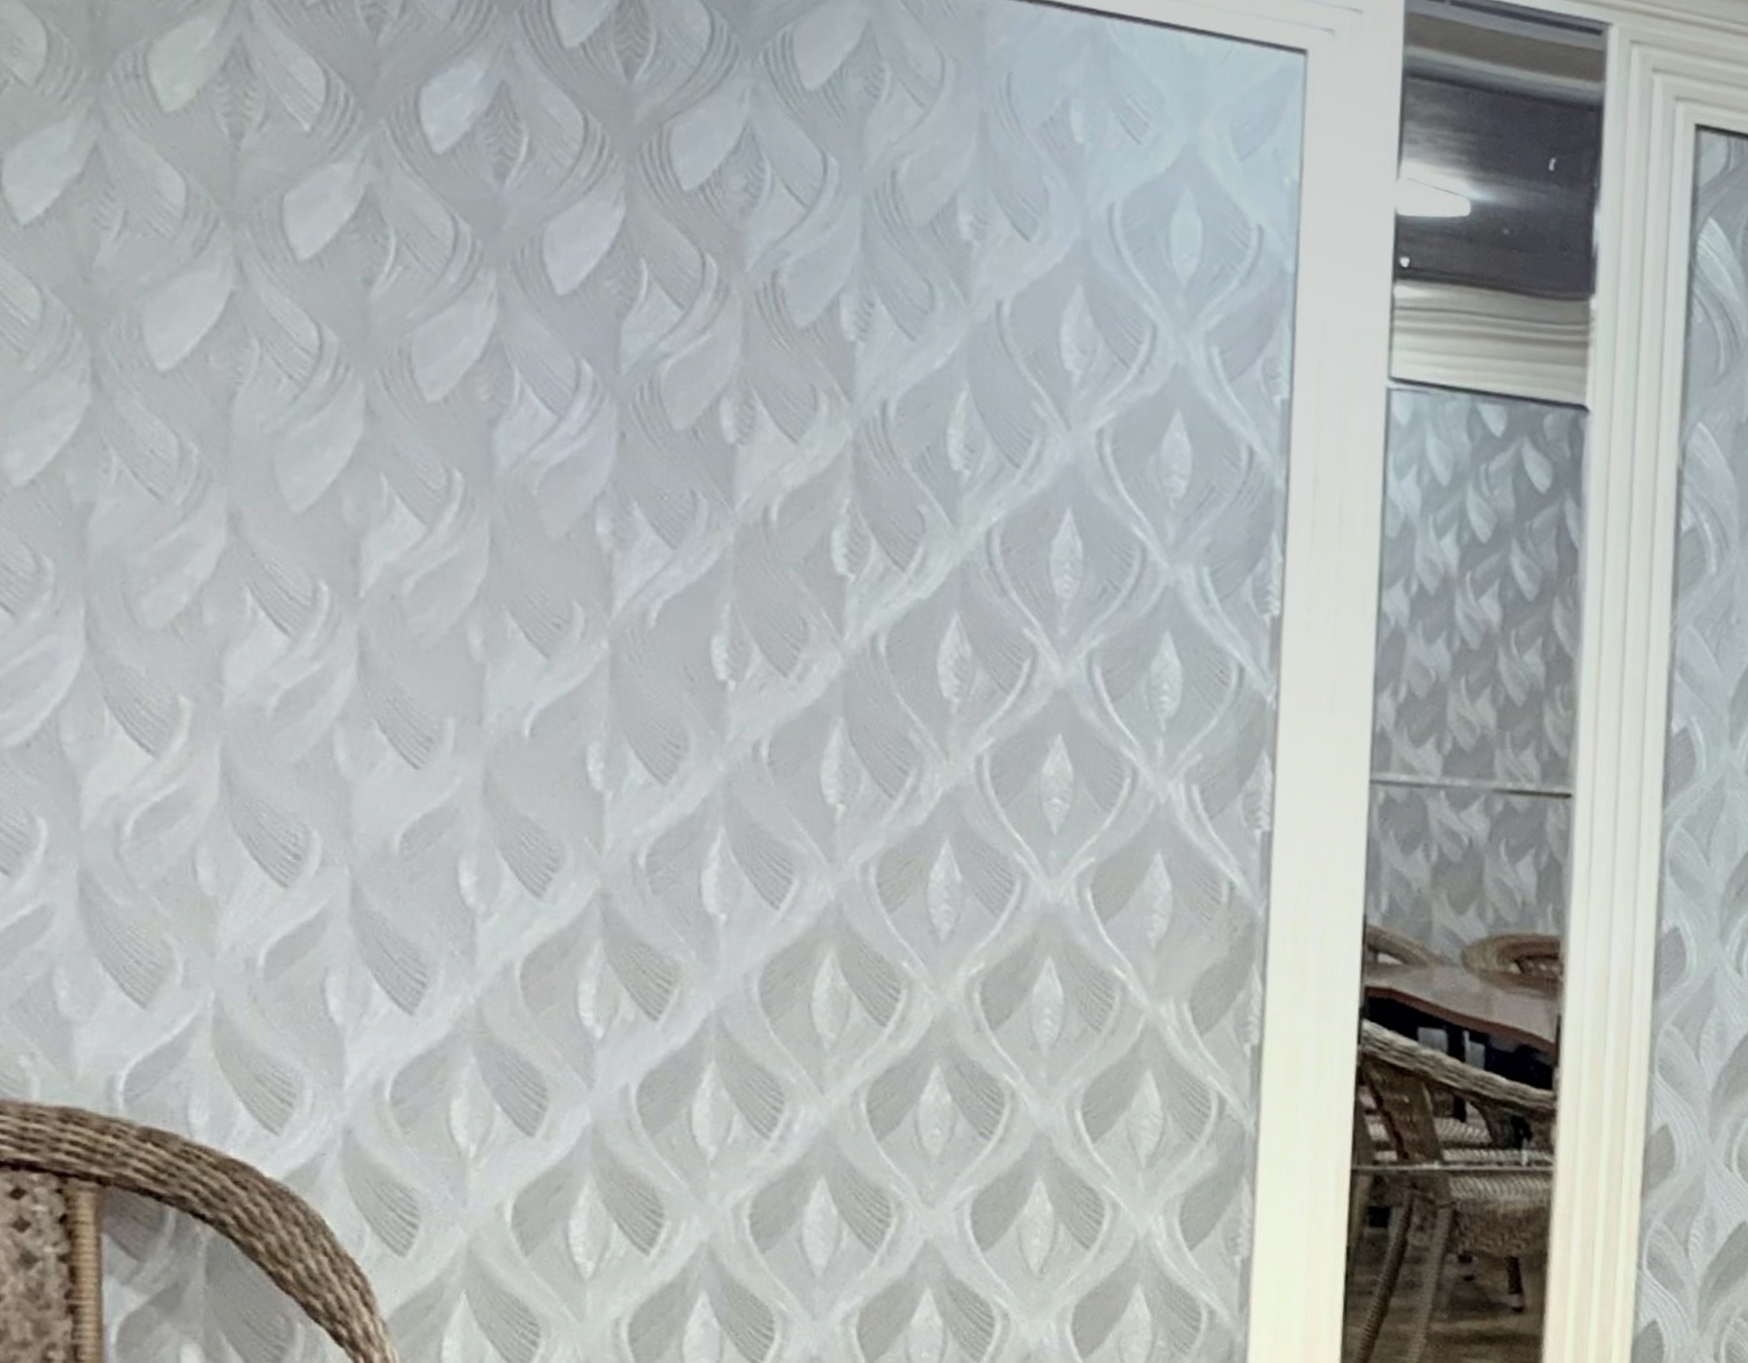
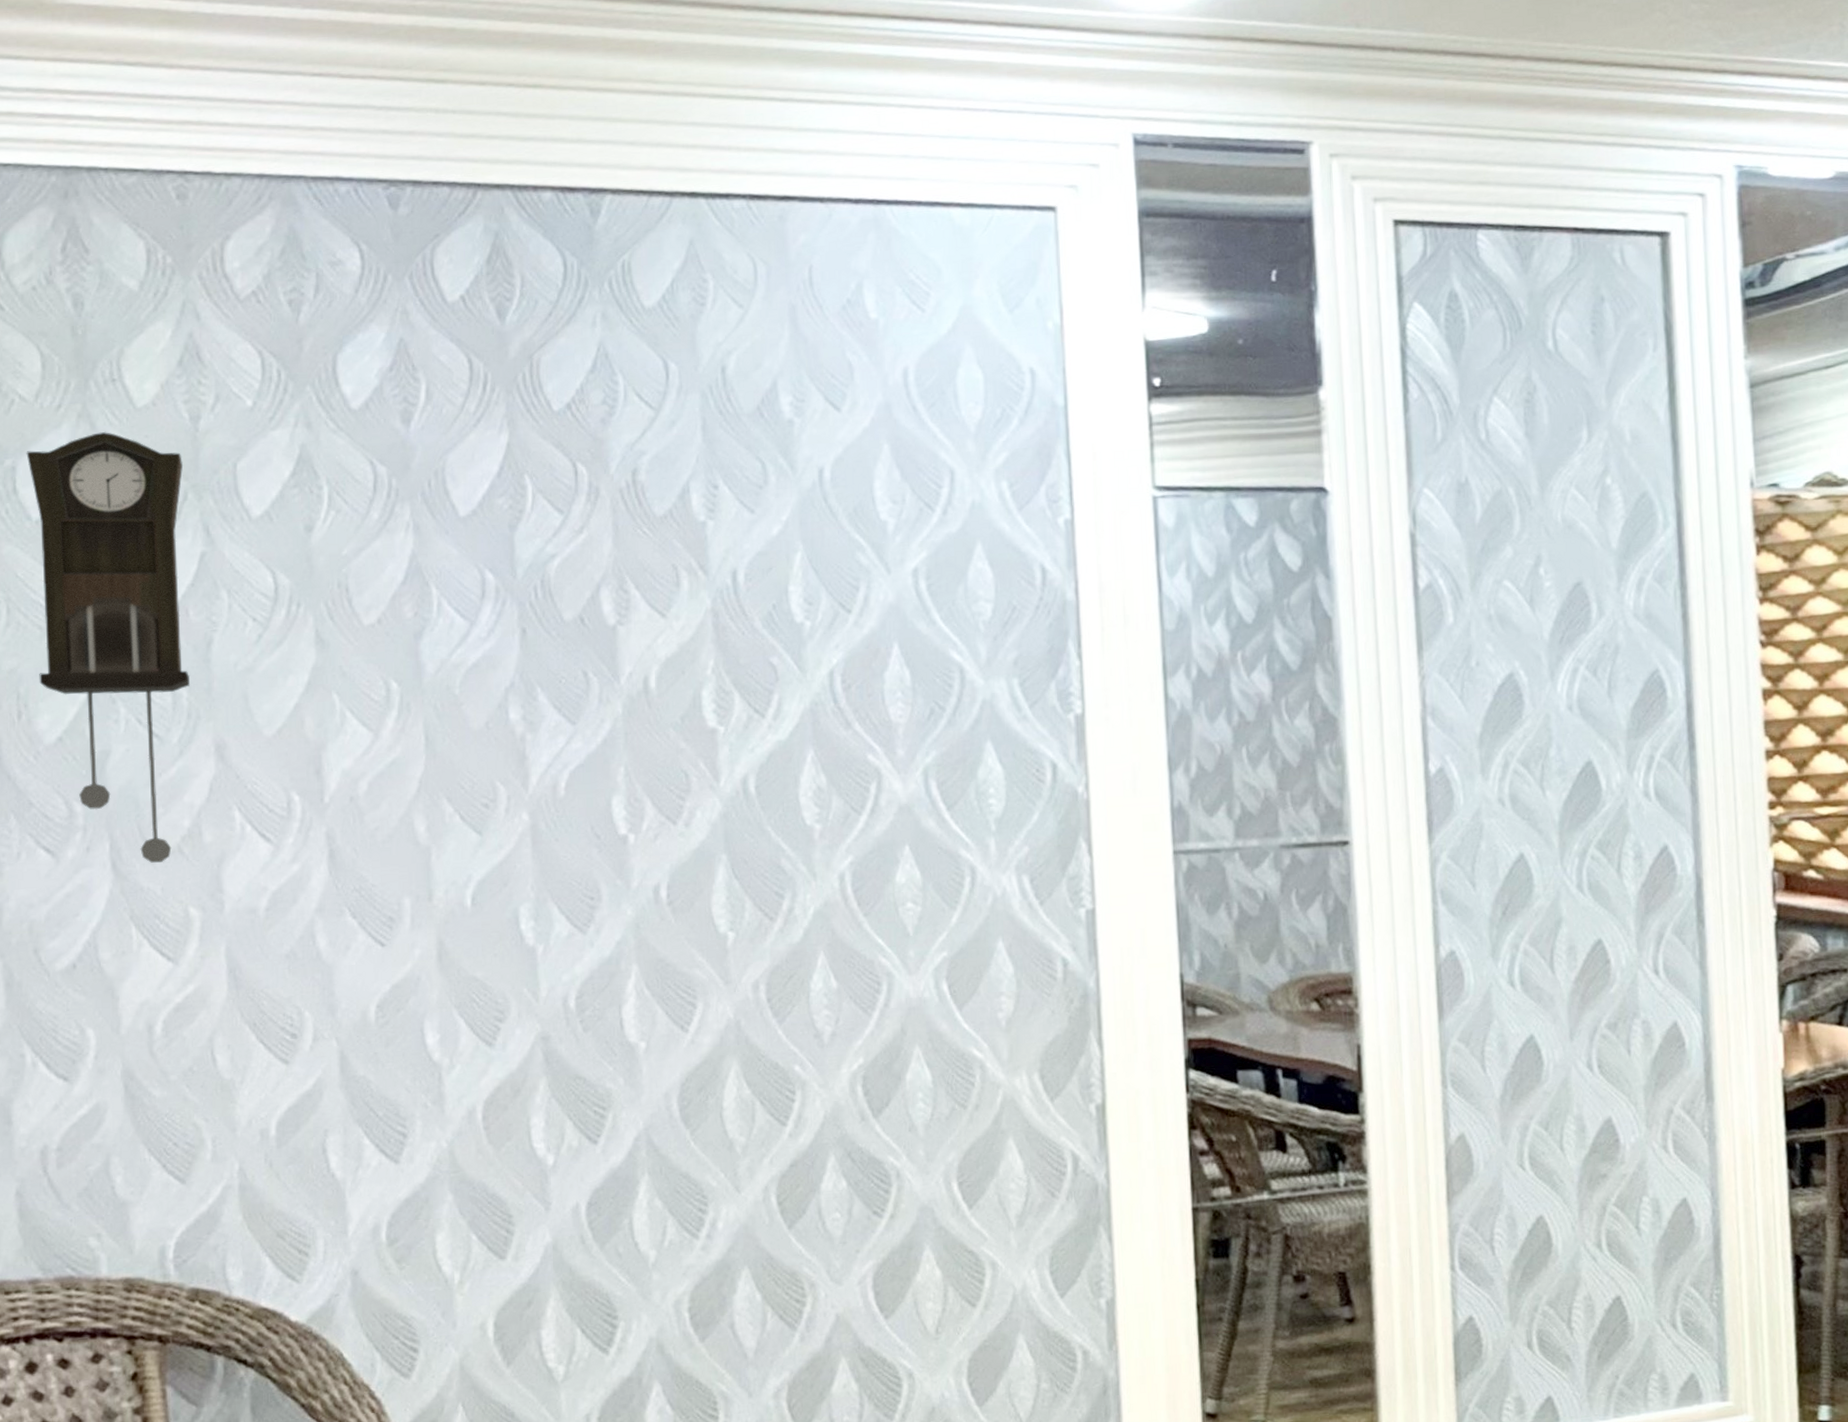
pendulum clock: none [12,133,217,640] -> present [26,431,190,863]

